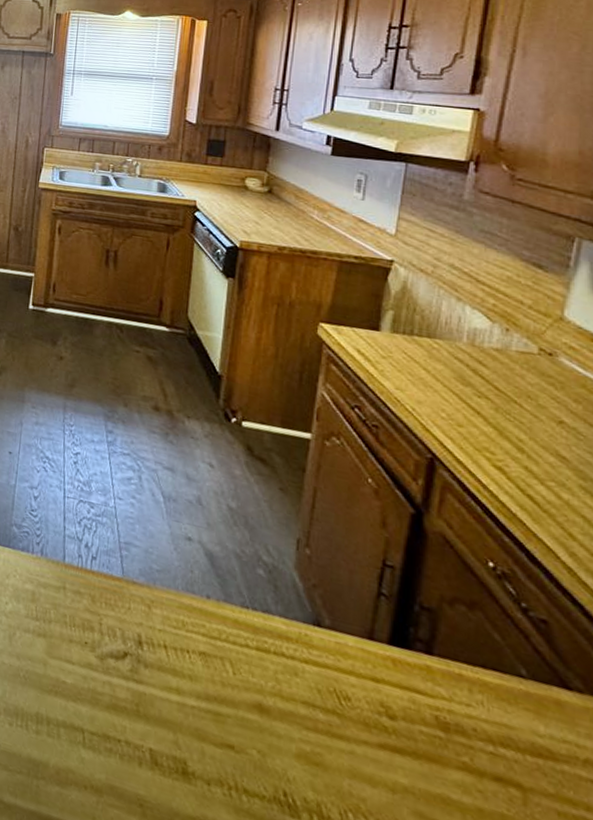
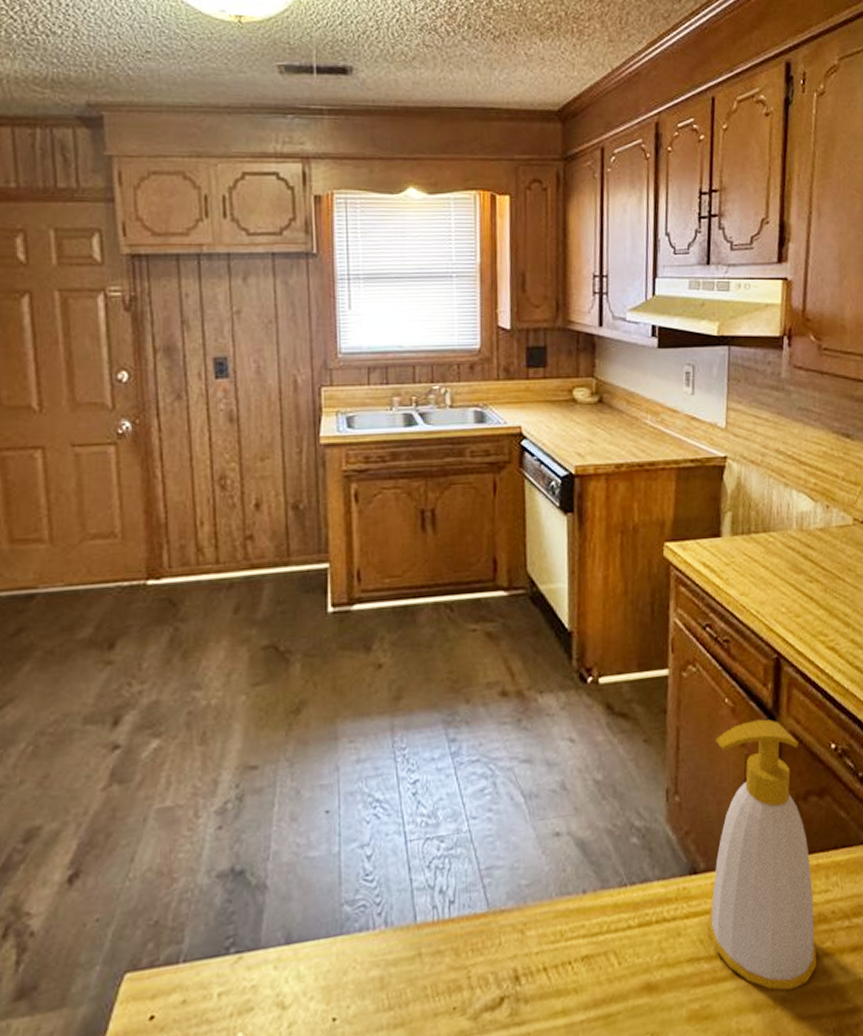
soap bottle: none [327,506,452,787] -> present [707,719,816,991]

